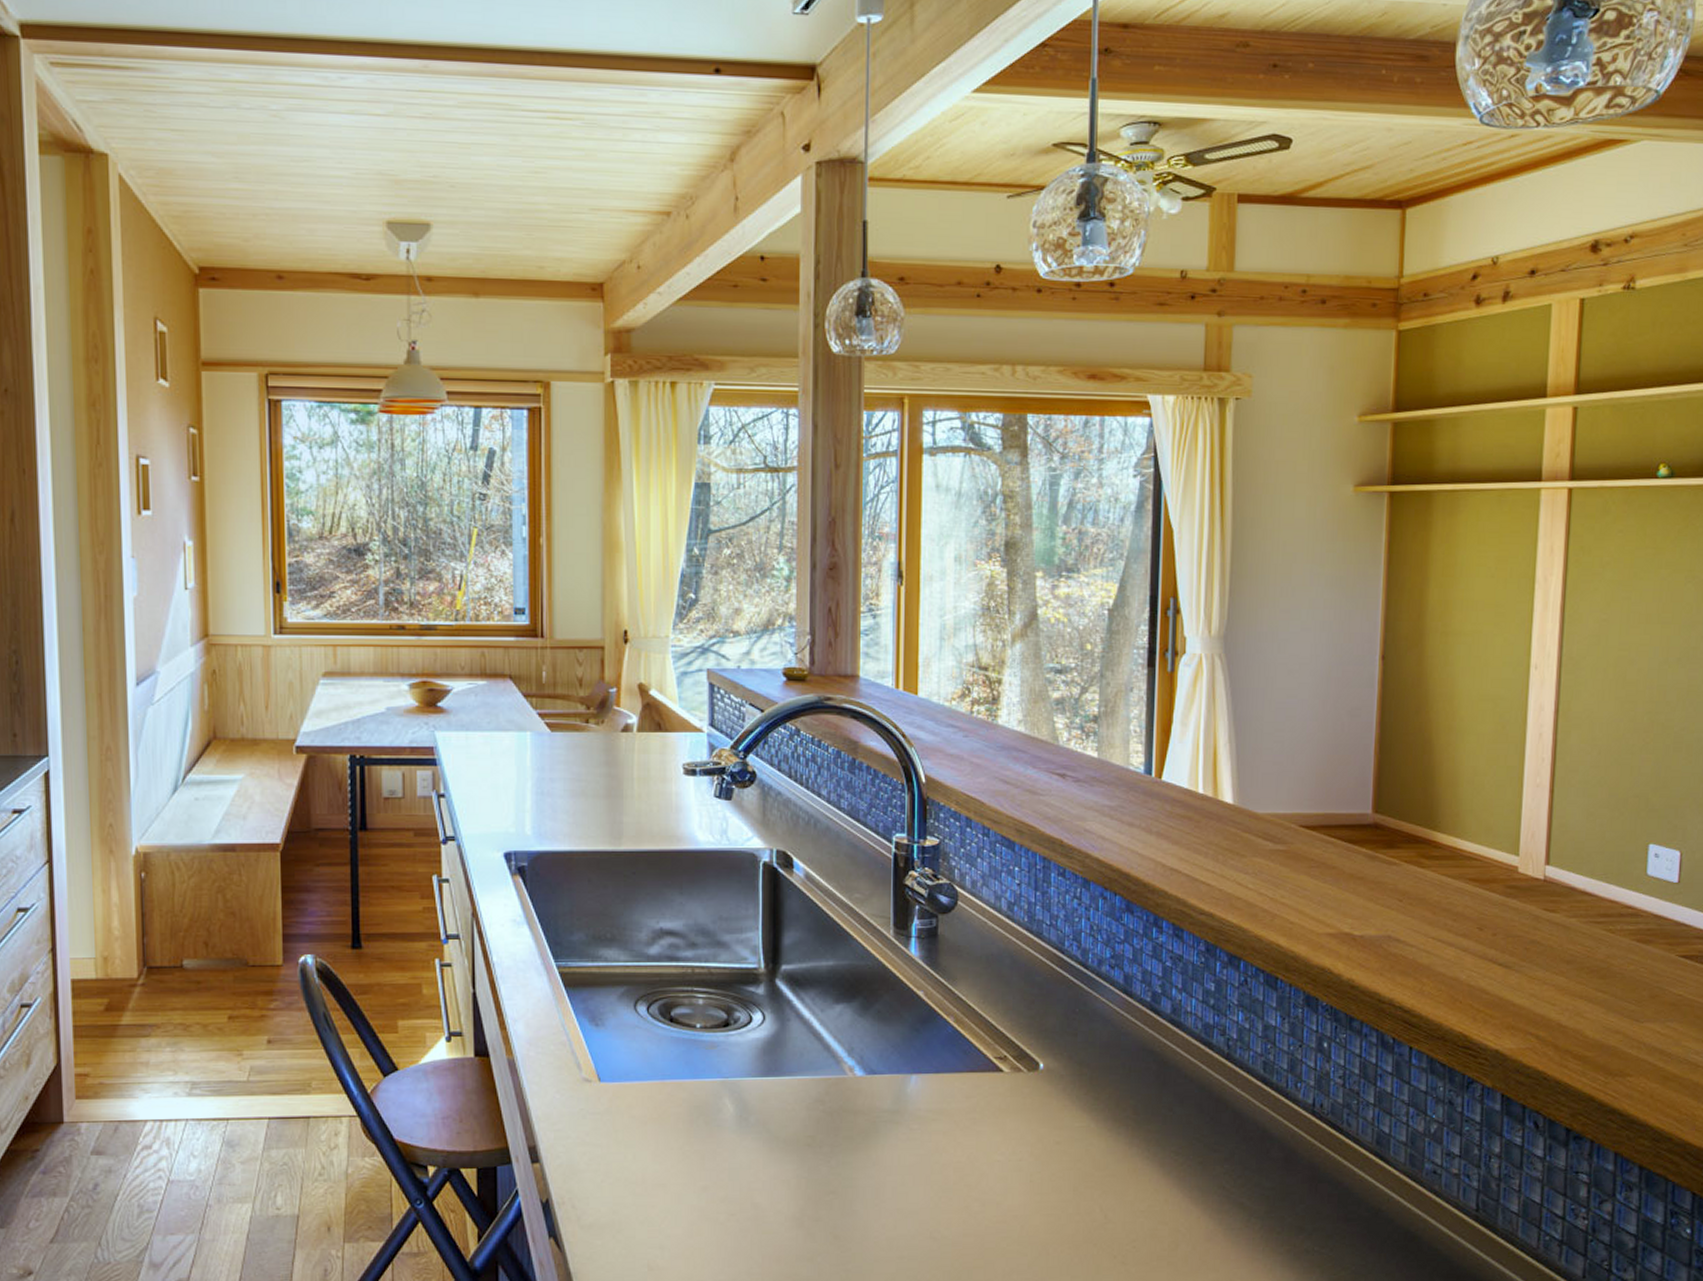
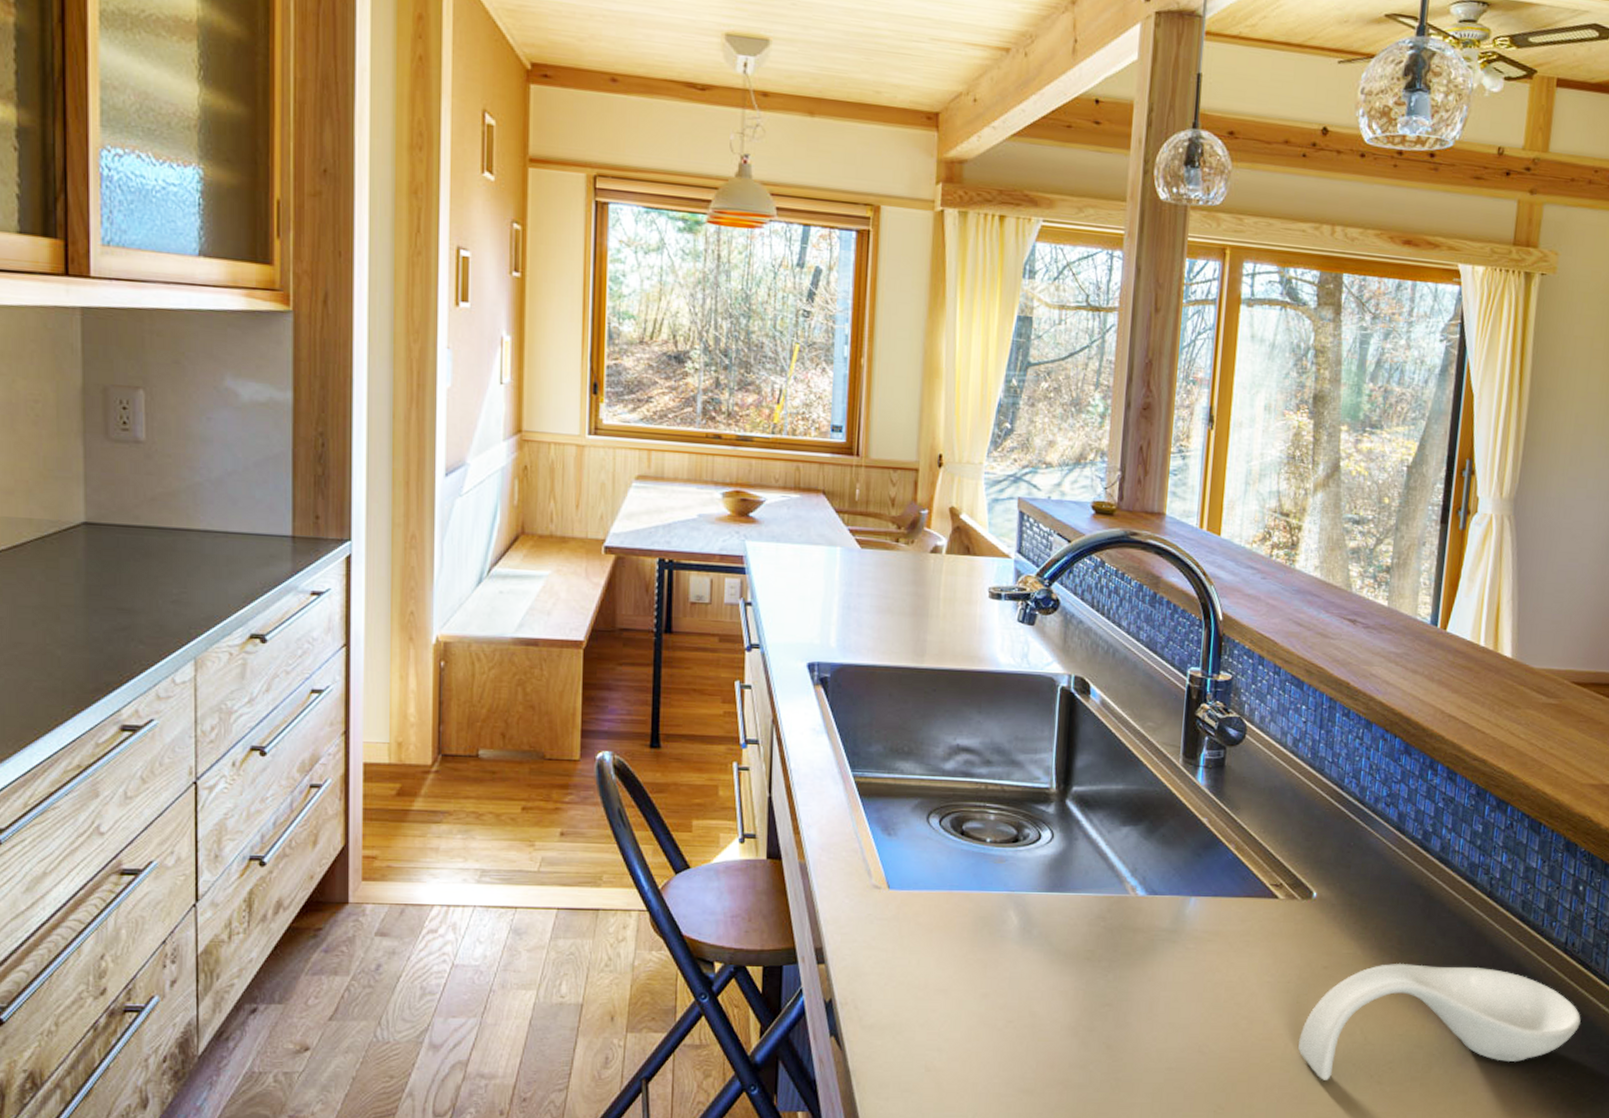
spoon rest: none [1035,1134,1336,1263] -> present [1298,963,1581,1080]

